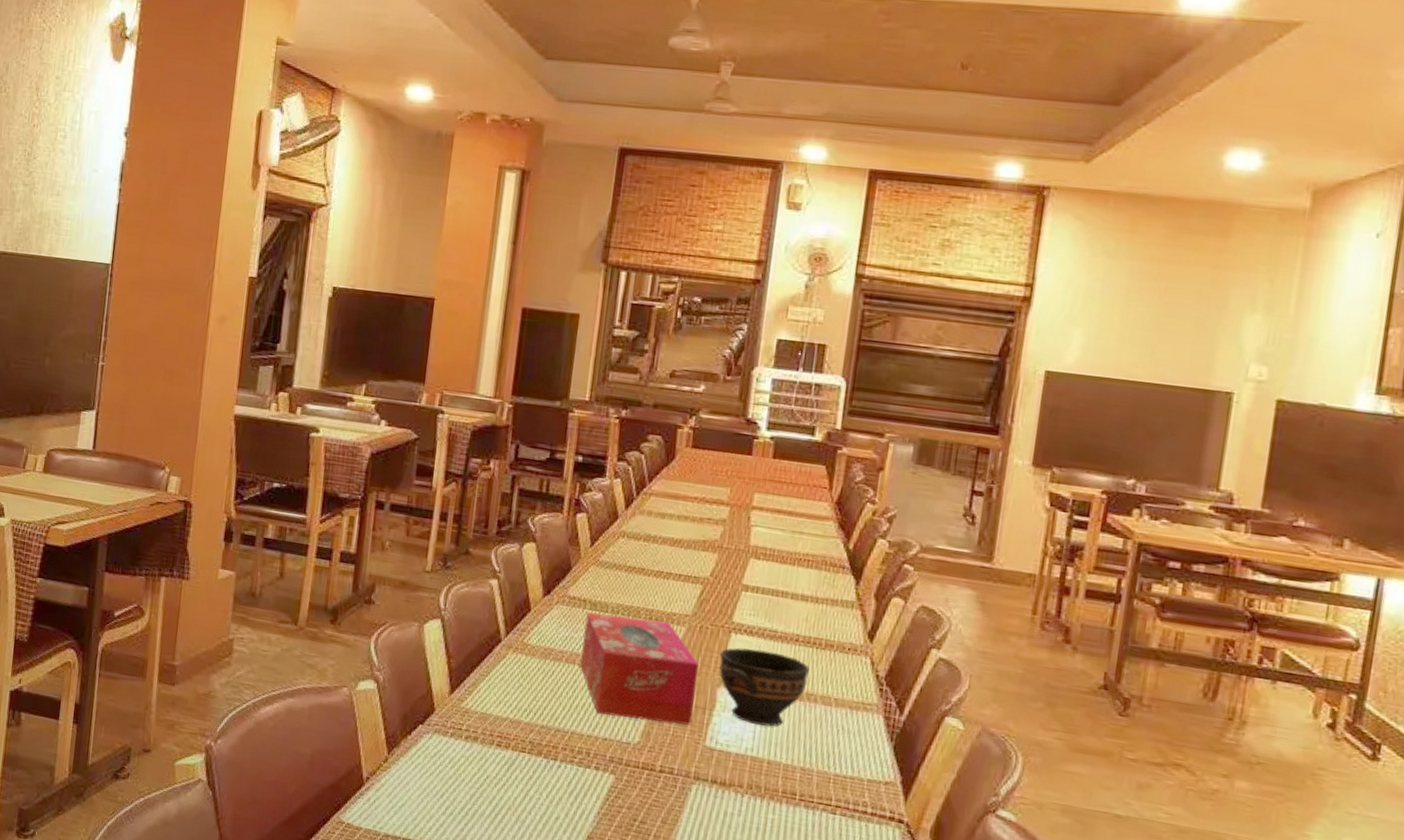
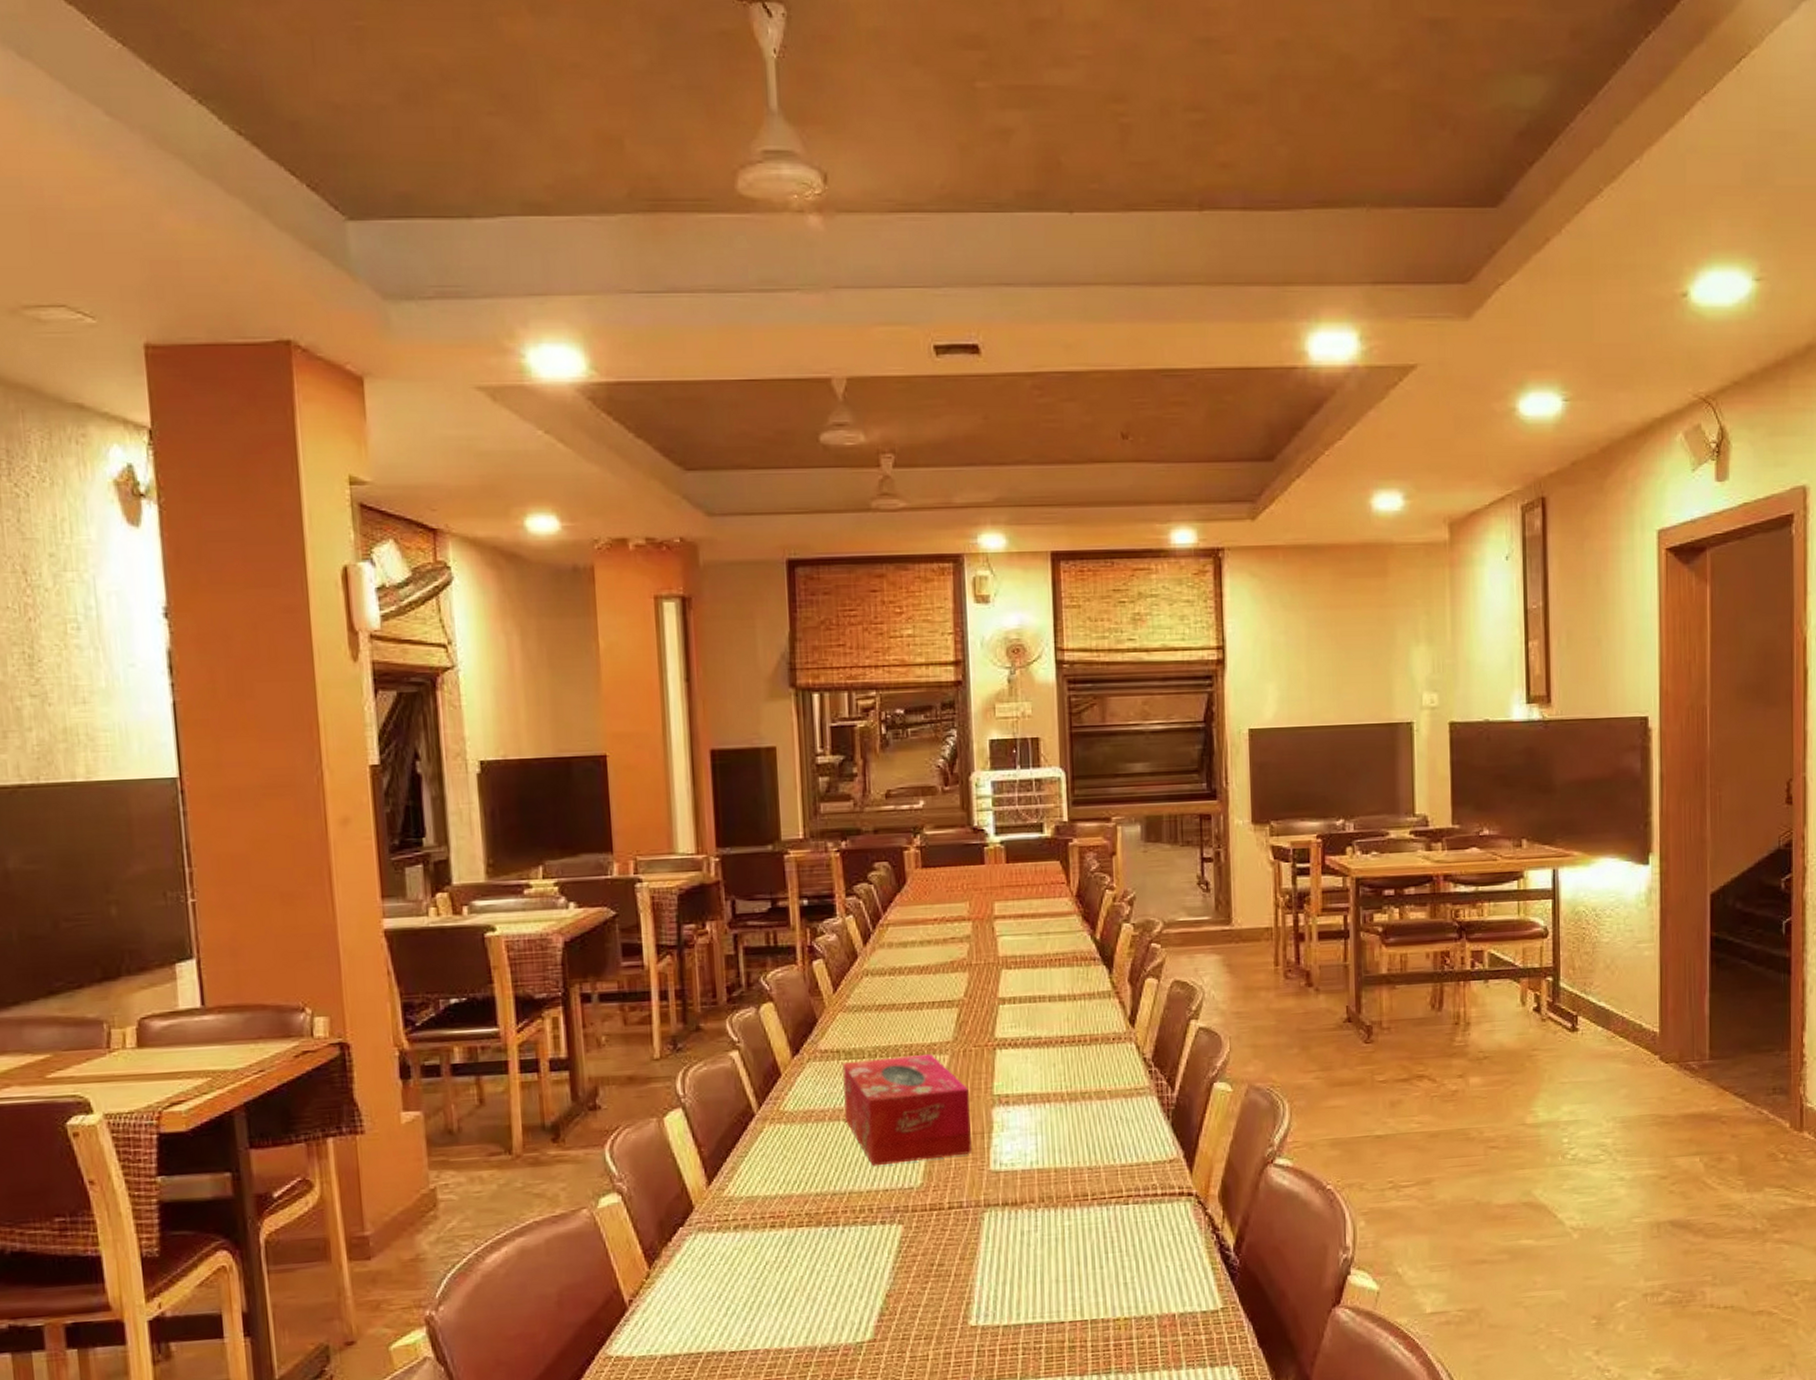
bowl: present [719,647,809,727] -> none [988,1059,1079,1137]

